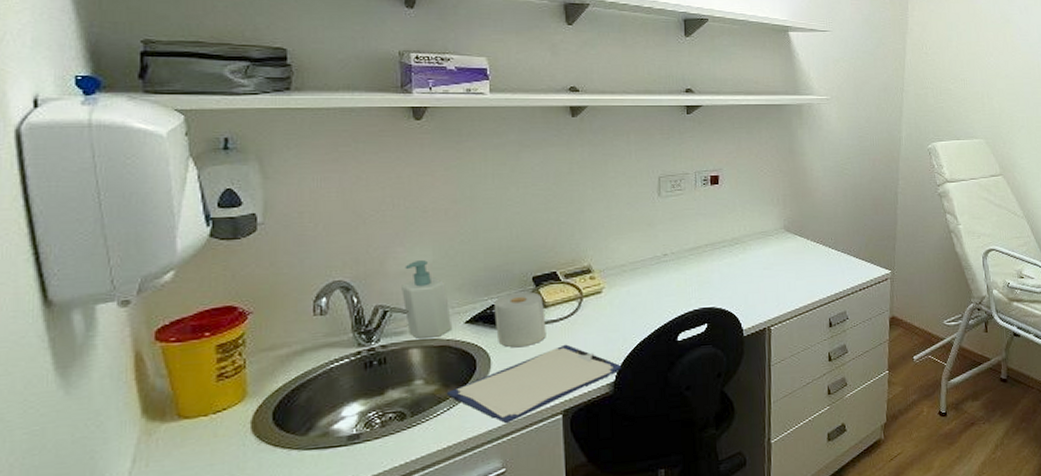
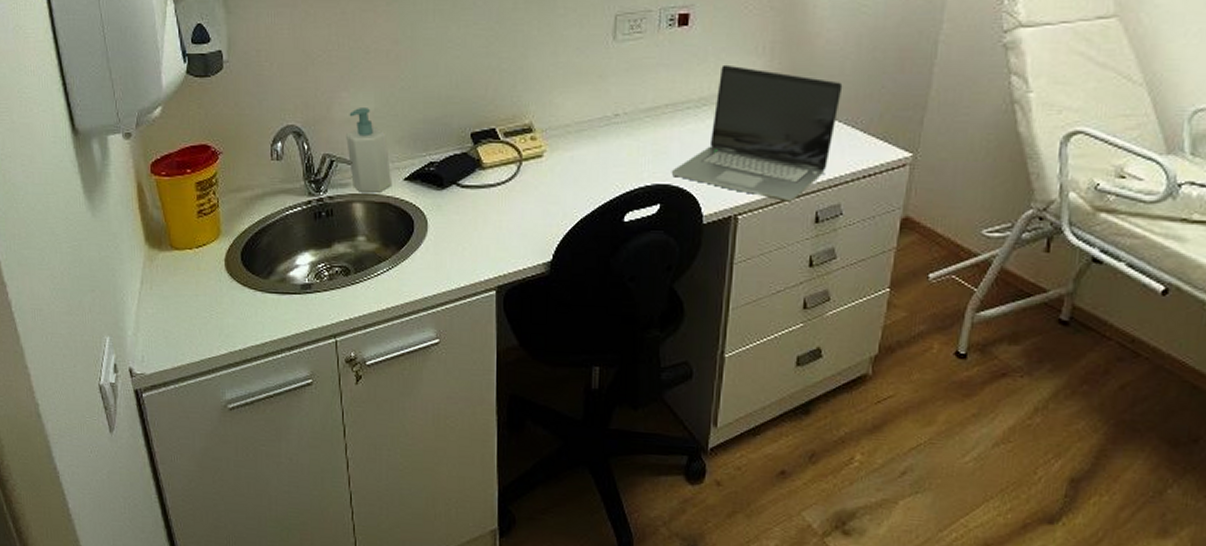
notepad: present [446,344,624,424] -> none [386,213,562,293]
paper towel roll: present [494,291,546,348] -> none [432,149,483,212]
laptop: none [714,212,838,314] -> present [671,64,843,204]

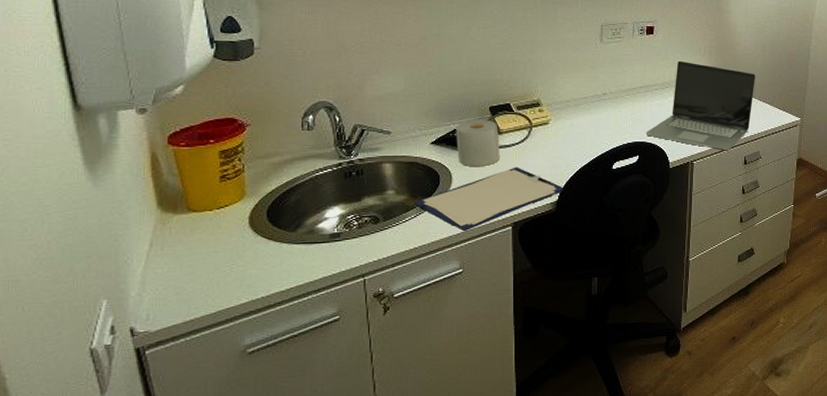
soap bottle: present [346,108,391,194] -> none [377,88,419,156]
notepad: none [386,213,562,293] -> present [413,167,566,232]
paper towel roll: none [432,149,483,212] -> present [456,119,500,167]

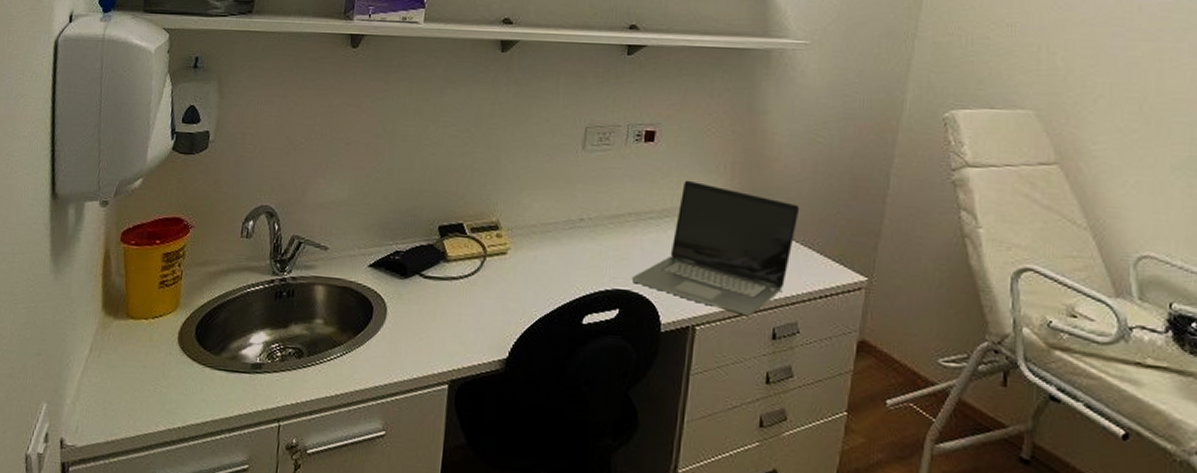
notepad: present [413,167,566,232] -> none [341,306,519,384]
paper towel roll: present [456,119,500,167] -> none [396,240,446,302]

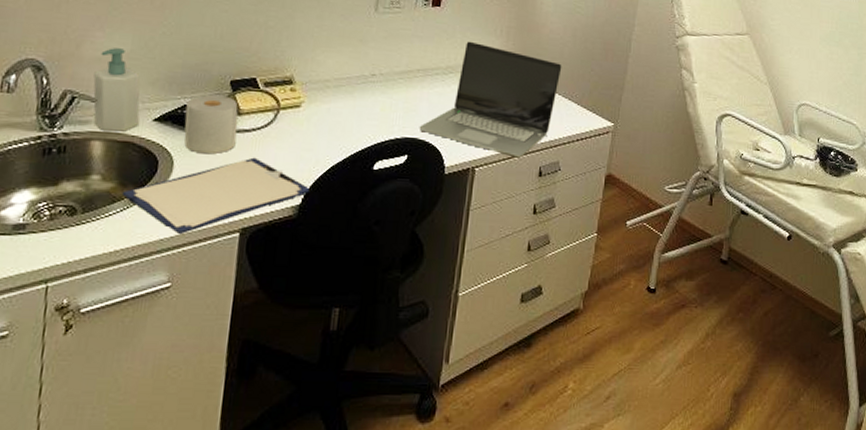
soap bottle: none [316,194,357,277] -> present [93,48,140,132]
notepad: none [341,306,519,384] -> present [121,157,312,235]
paper towel roll: none [396,240,446,302] -> present [184,94,238,155]

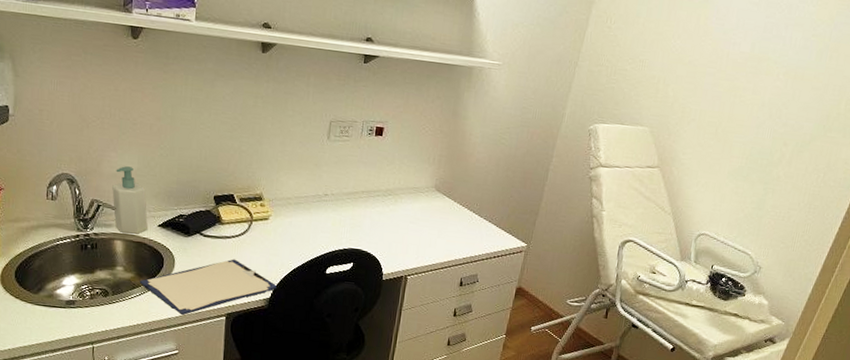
paper towel roll: present [184,94,238,155] -> none [181,207,221,255]
laptop: present [419,41,562,159] -> none [362,167,486,271]

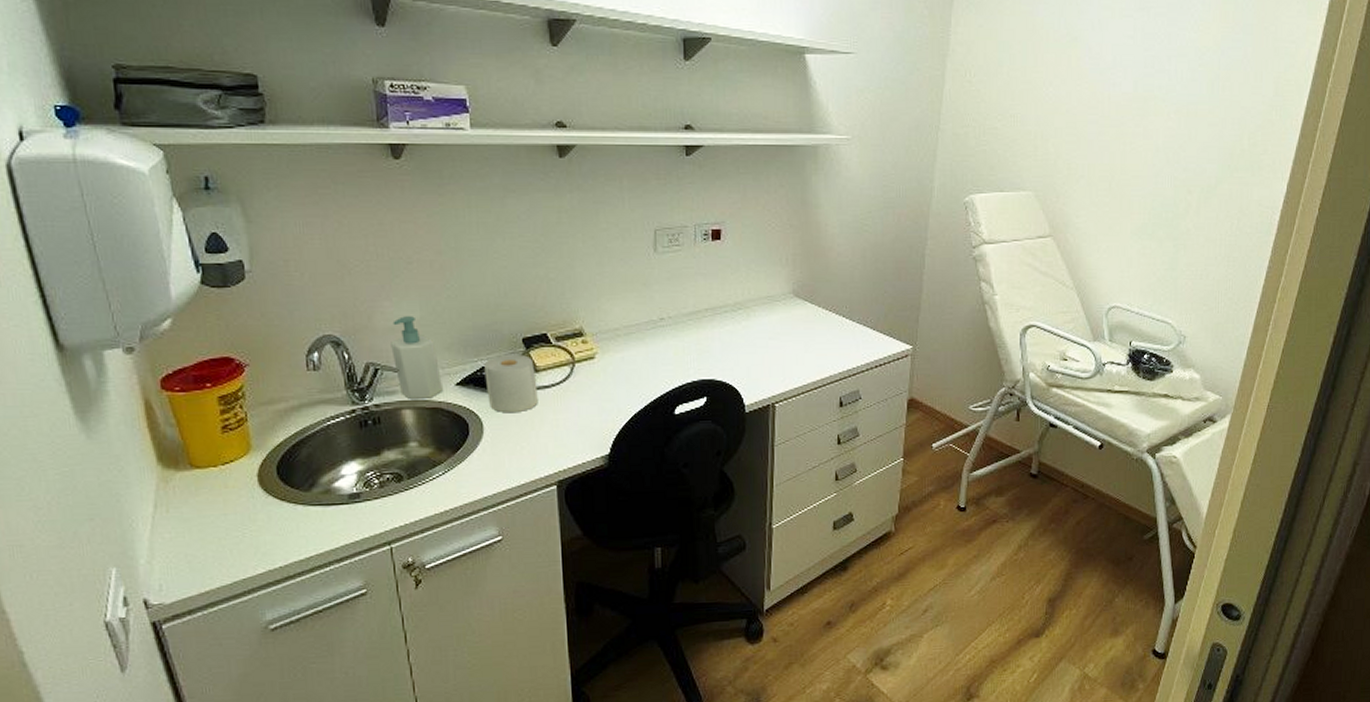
notepad: present [139,259,279,316] -> none [440,412,619,492]
paper towel roll: none [181,207,221,255] -> present [484,354,538,413]

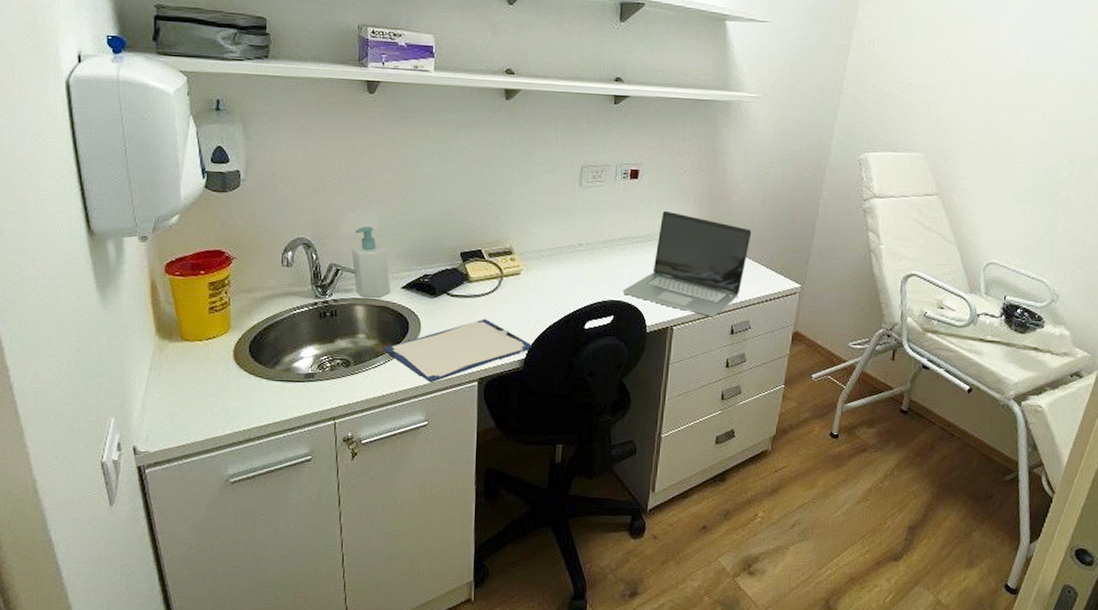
notepad: none [440,412,619,492] -> present [383,318,534,383]
paper towel roll: present [484,354,538,413] -> none [426,265,470,316]
laptop: none [714,273,854,392] -> present [622,210,752,319]

